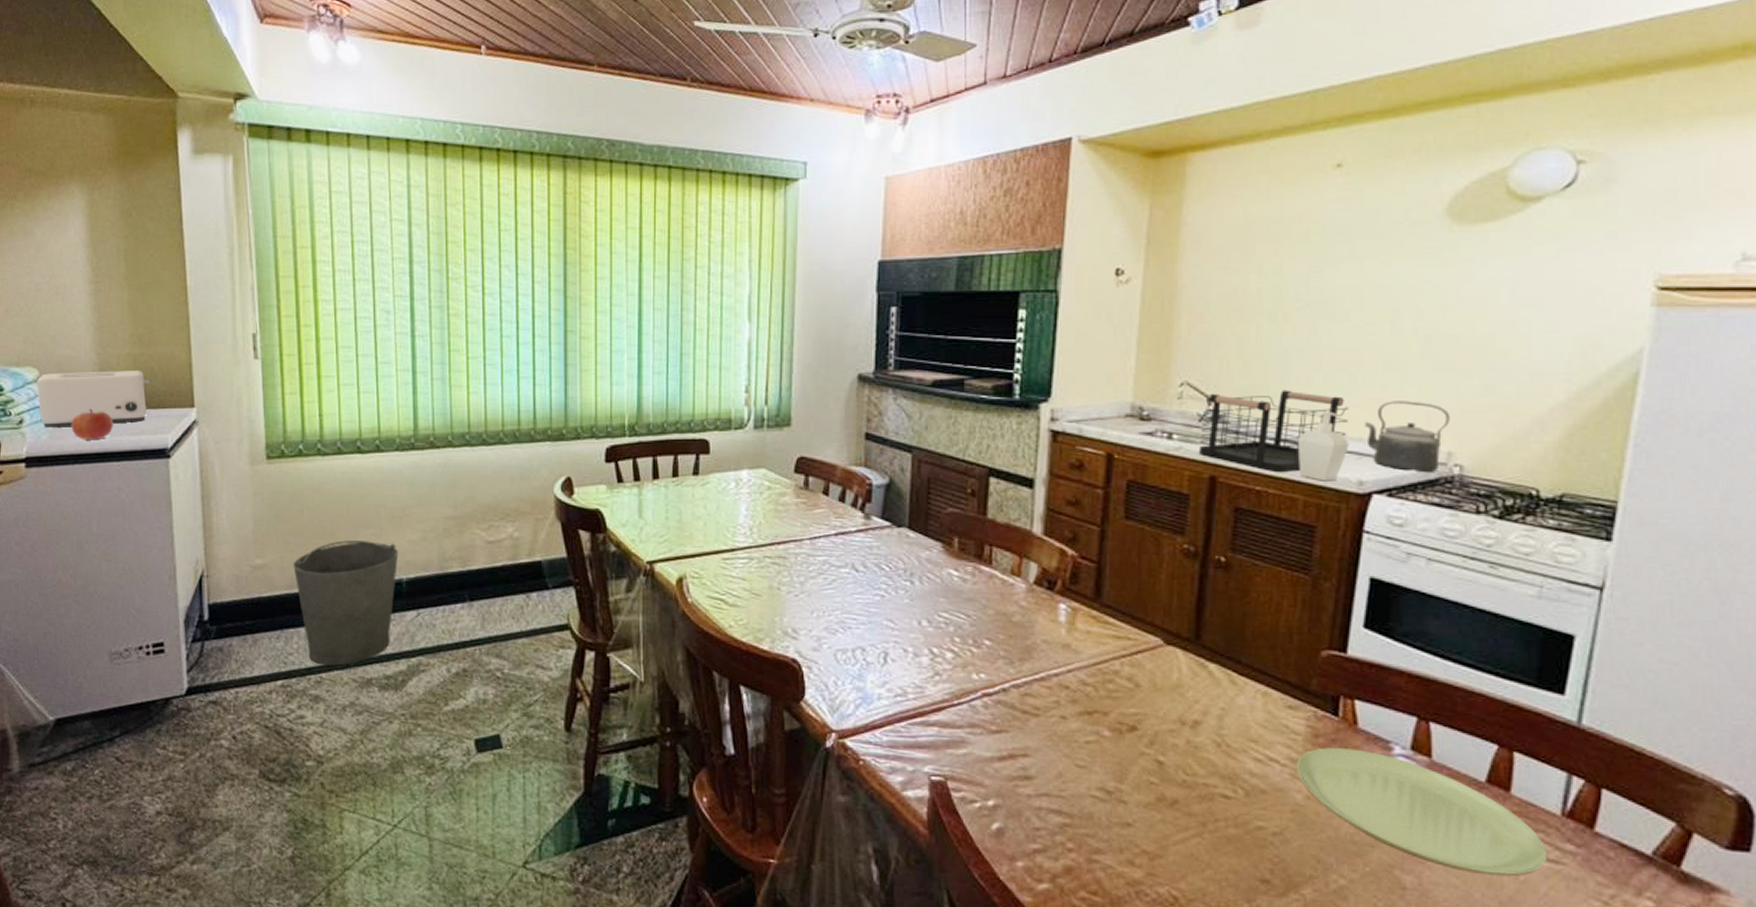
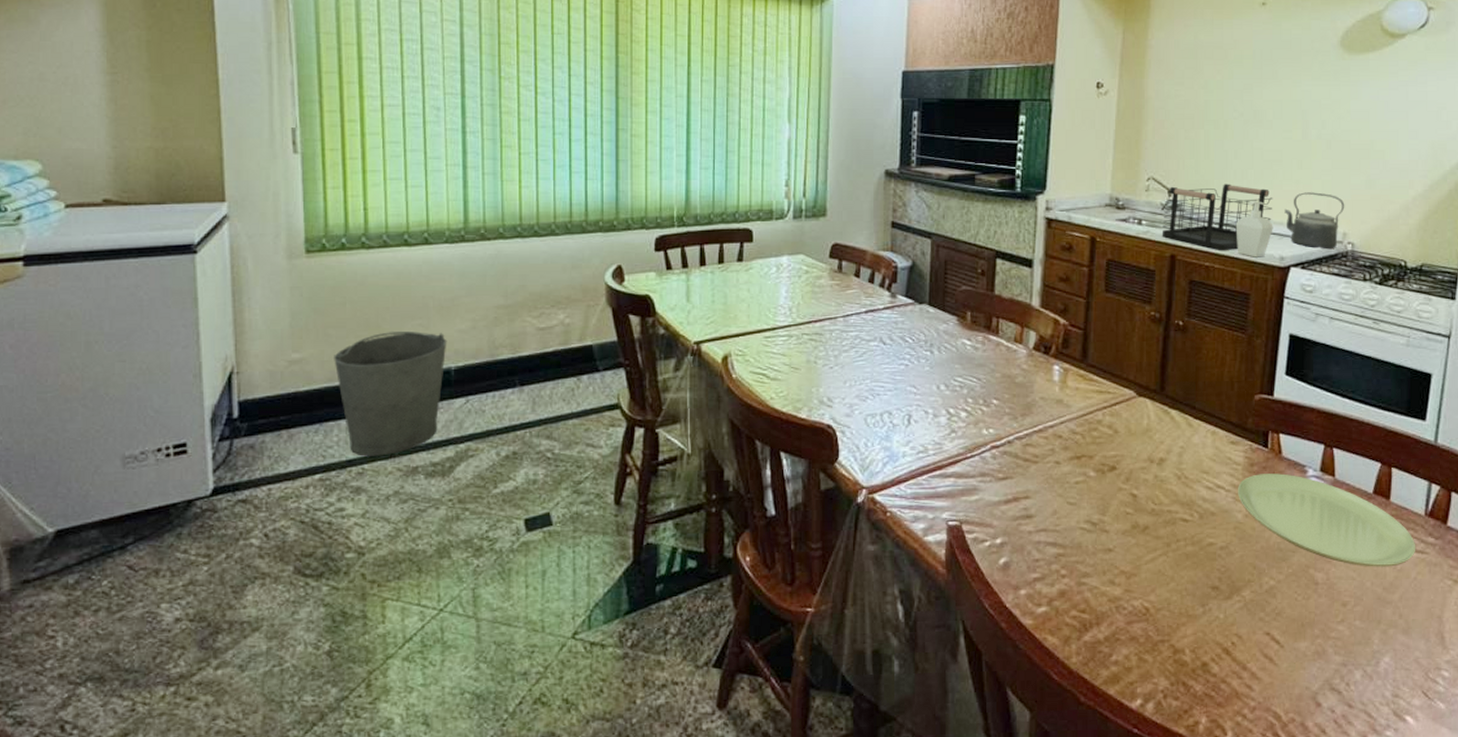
toaster: present [36,371,150,429] -> none [38,164,175,225]
fruit: present [71,408,114,440] -> none [80,203,131,237]

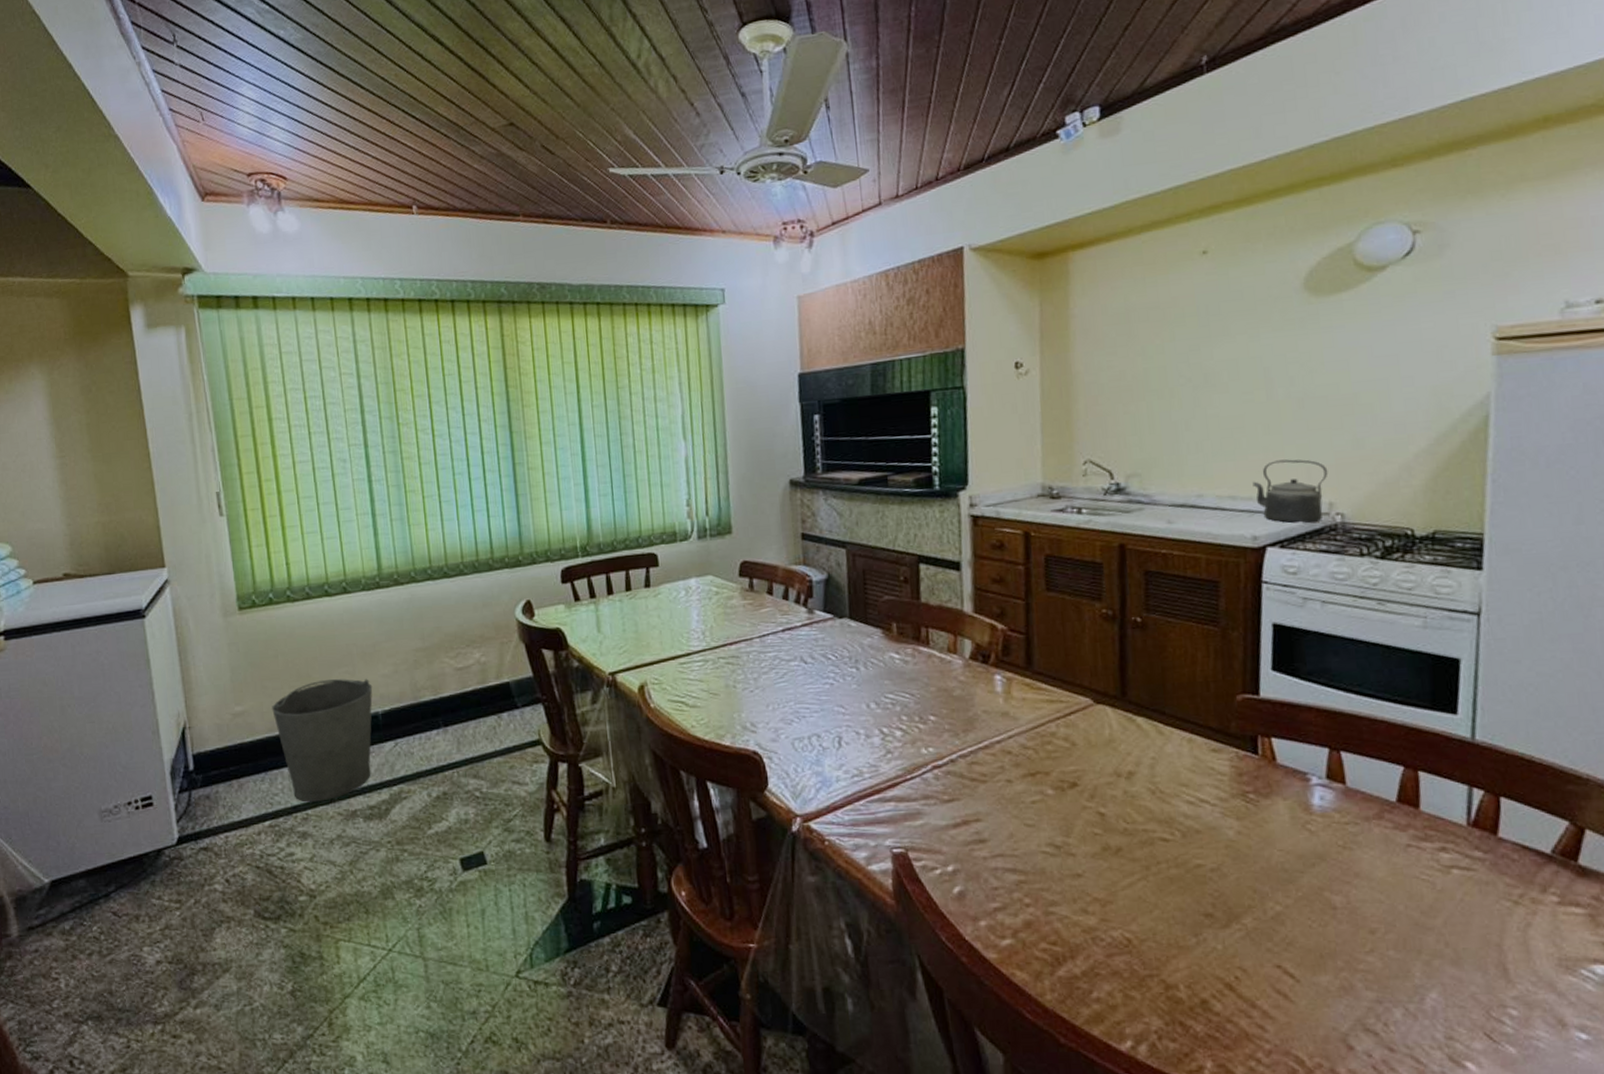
dish rack: present [1161,184,1273,250] -> none [1106,459,1238,535]
soap bottle: present [1235,200,1273,257] -> none [1194,474,1241,540]
plate: present [1238,473,1416,567] -> none [1226,783,1460,888]

